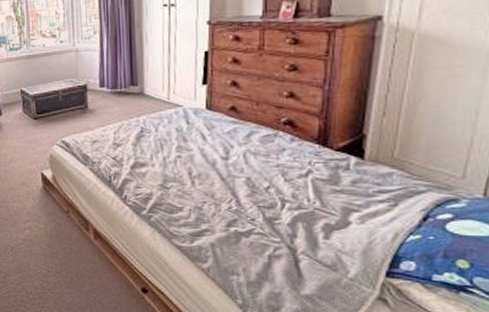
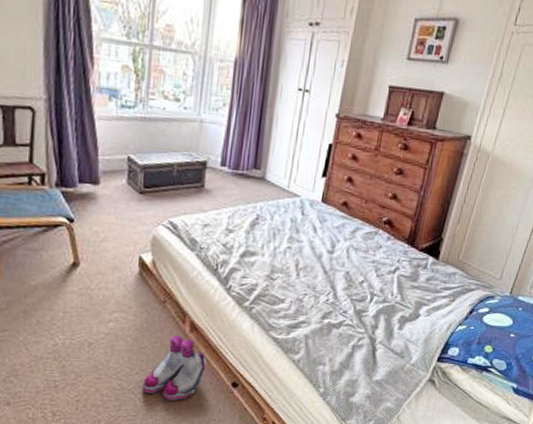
boots: none [59,242,115,302] -> present [142,335,208,400]

